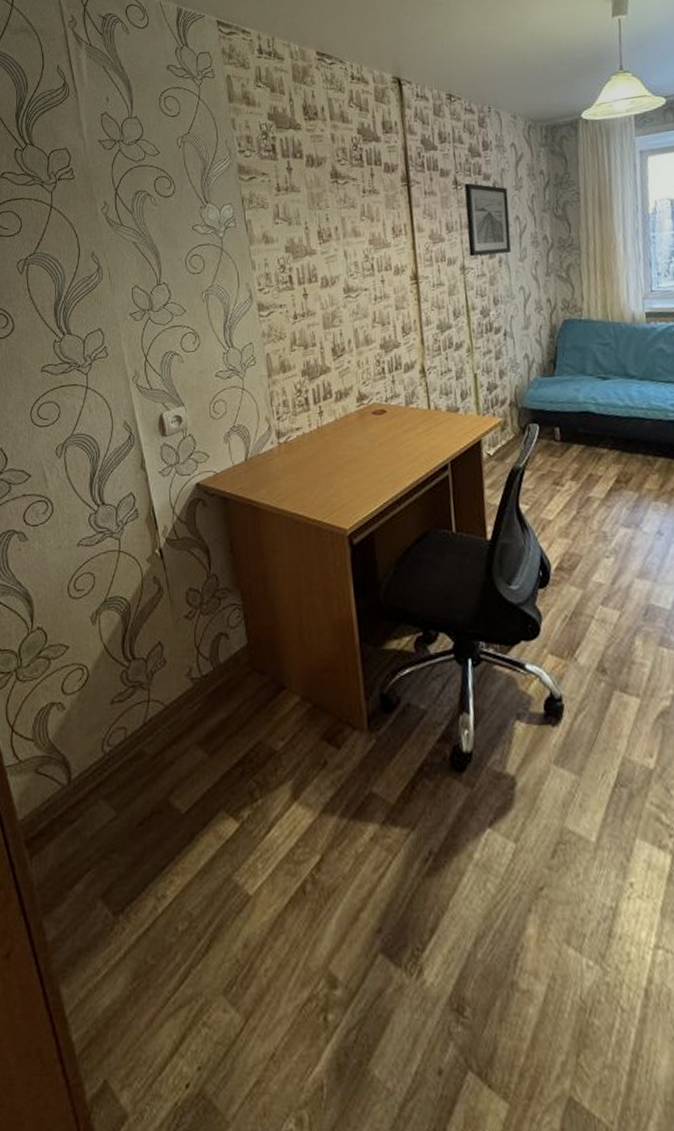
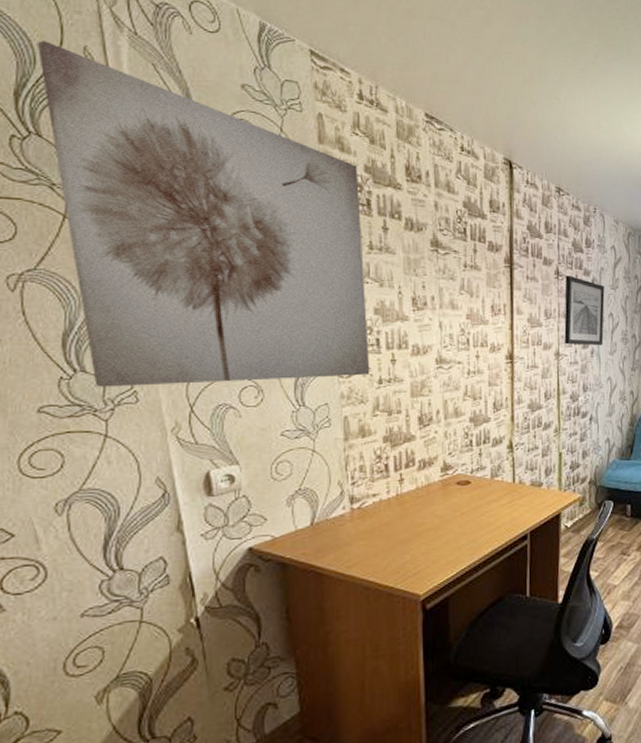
wall art: none [27,68,286,346] -> present [36,40,370,388]

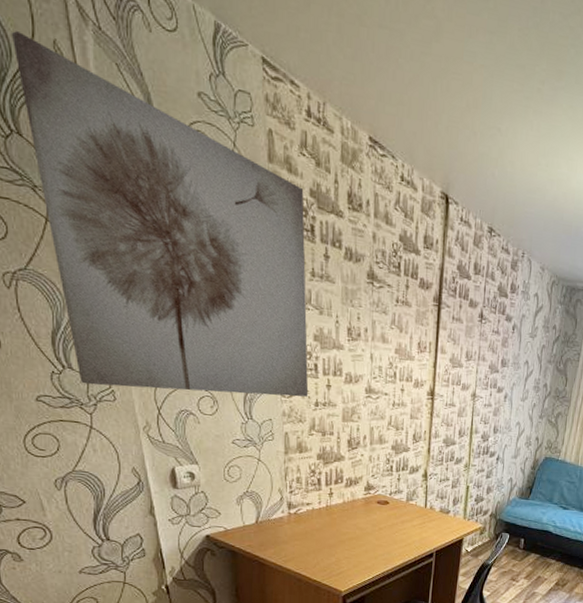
wall art: present [564,276,605,346] -> none [481,319,524,392]

